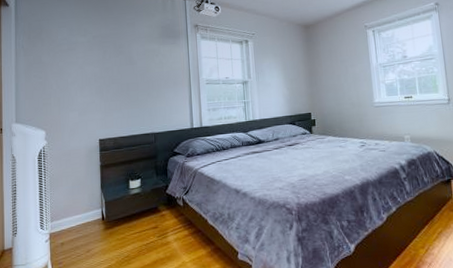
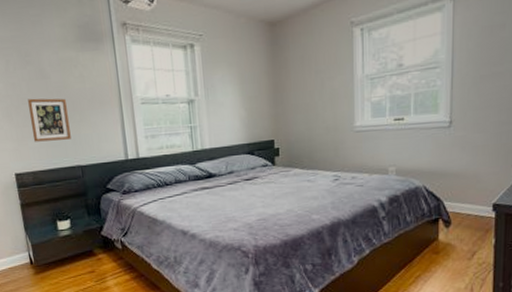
picture frame: none [117,79,148,113] -> present [28,98,71,142]

